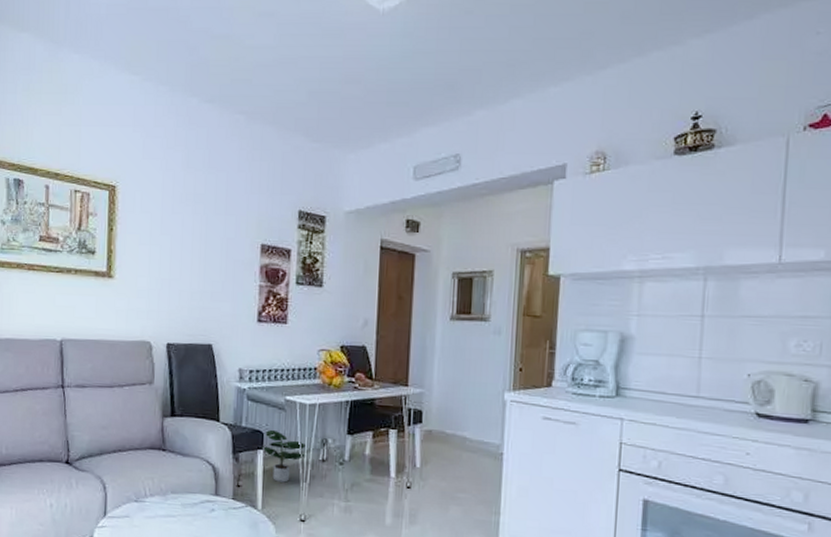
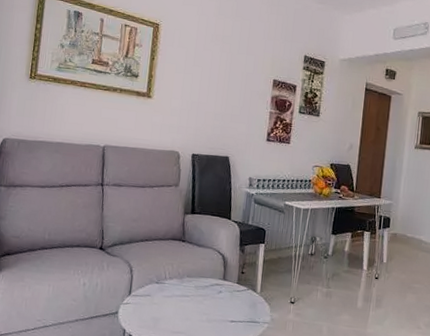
potted plant: present [262,429,305,483] -> none [263,227,298,271]

